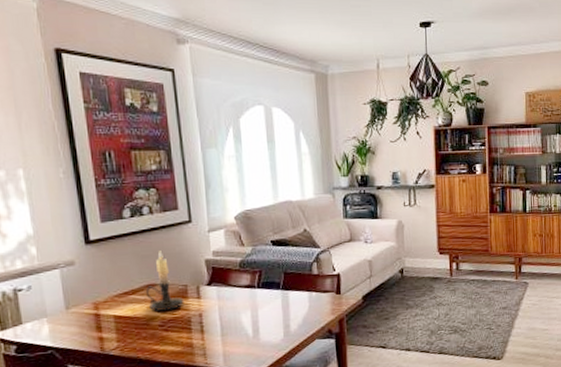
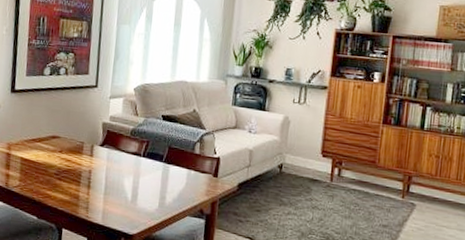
candle holder: present [145,251,184,311] -> none [49,108,79,162]

